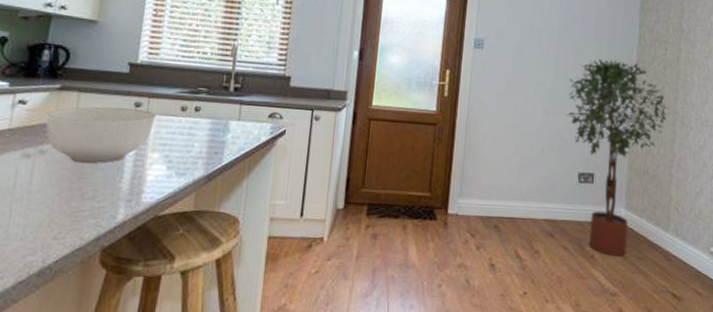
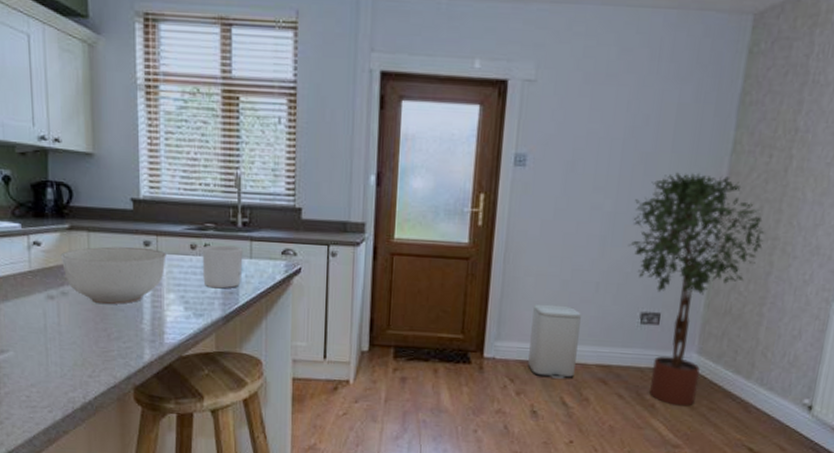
mug: none [189,107,232,149] -> present [202,244,243,289]
pedal bin: none [486,165,530,233] -> present [528,304,581,379]

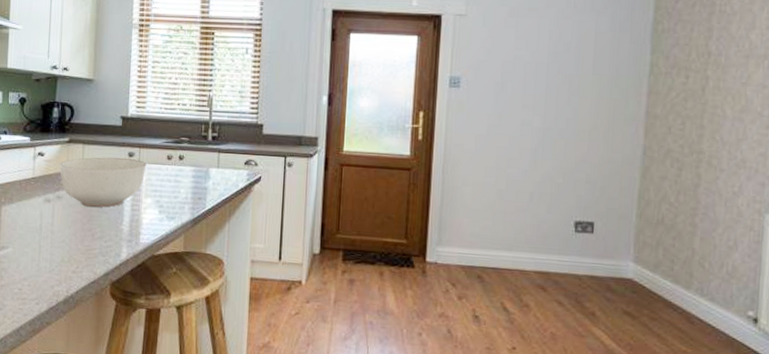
mug: present [202,244,243,289] -> none [176,156,212,195]
pedal bin: present [528,304,581,379] -> none [468,211,517,285]
potted tree: present [628,172,765,406] -> none [558,92,690,315]

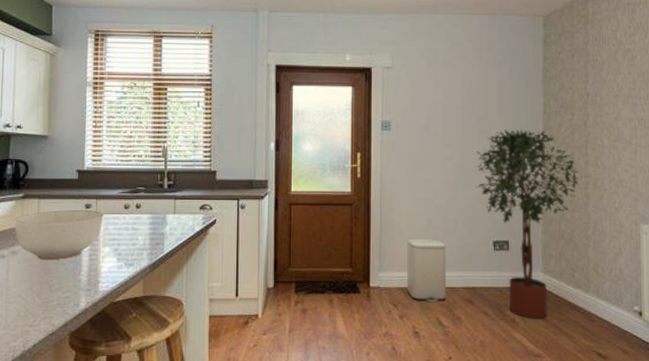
pedal bin: none [468,211,517,285] -> present [407,238,446,302]
potted tree: none [558,92,690,315] -> present [476,129,579,319]

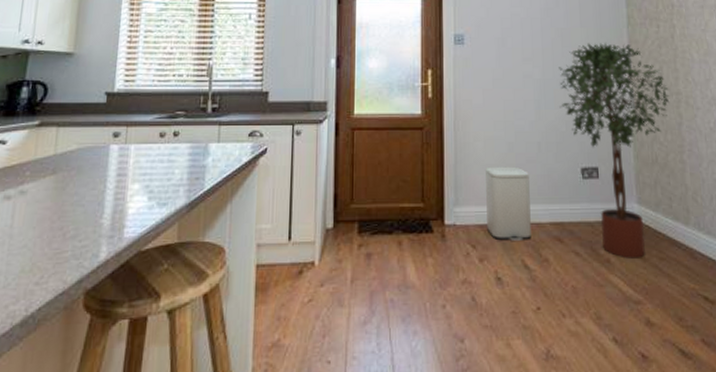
bowl: present [13,210,104,260] -> none [25,140,135,201]

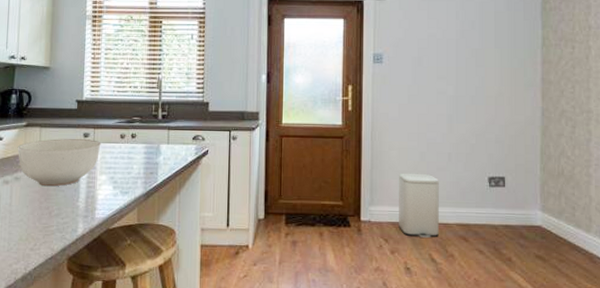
bowl: none [25,140,135,201] -> present [17,139,101,187]
potted tree: present [559,42,670,258] -> none [470,62,580,259]

